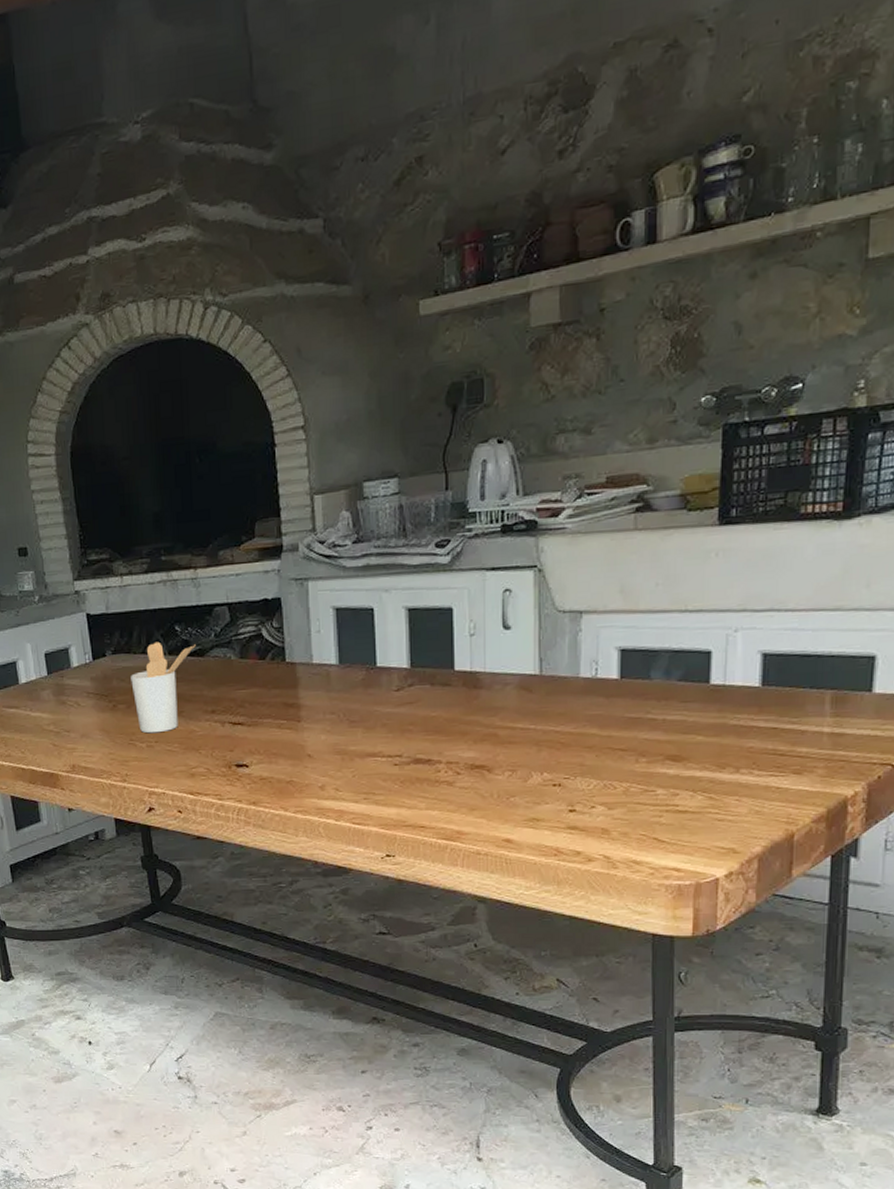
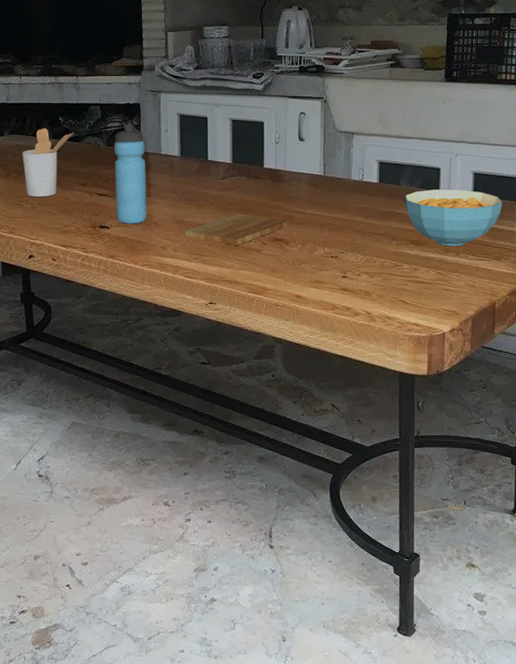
water bottle: none [249,626,297,760] -> present [114,124,147,224]
cutting board: none [348,735,491,778] -> present [184,214,288,245]
cereal bowl: none [658,679,806,760] -> present [404,189,502,247]

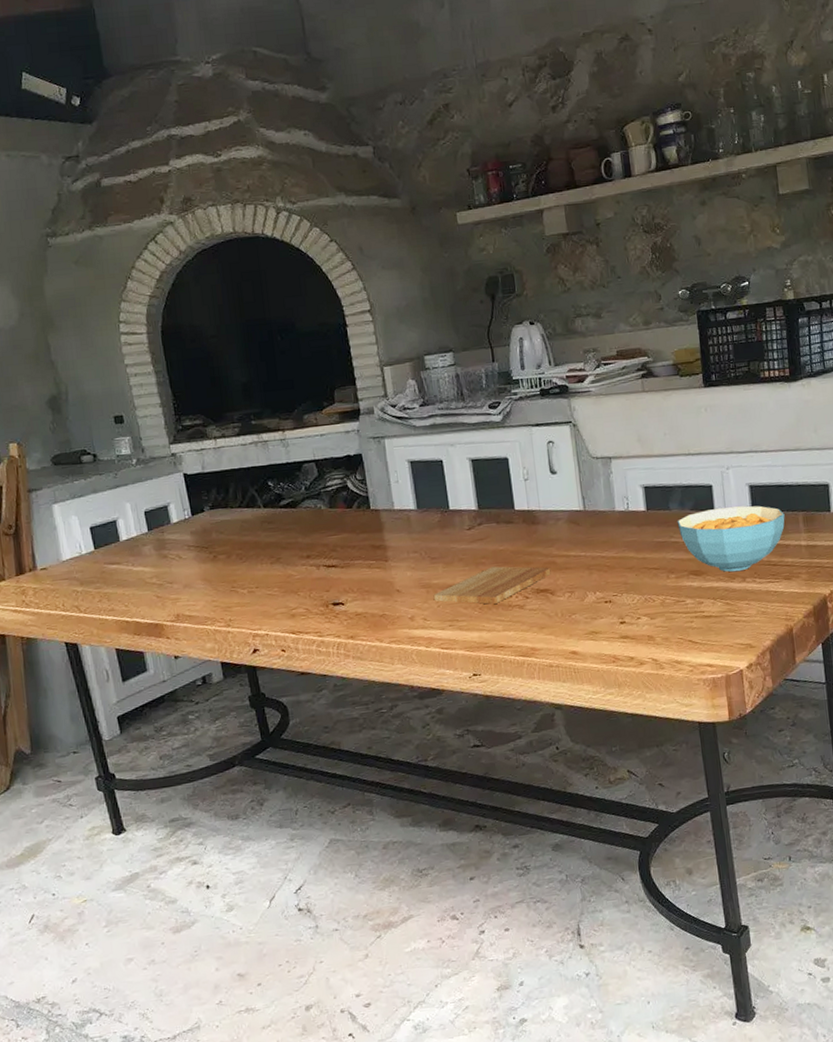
utensil holder: present [22,128,74,198] -> none [229,496,288,580]
water bottle: present [114,124,147,224] -> none [337,479,387,597]

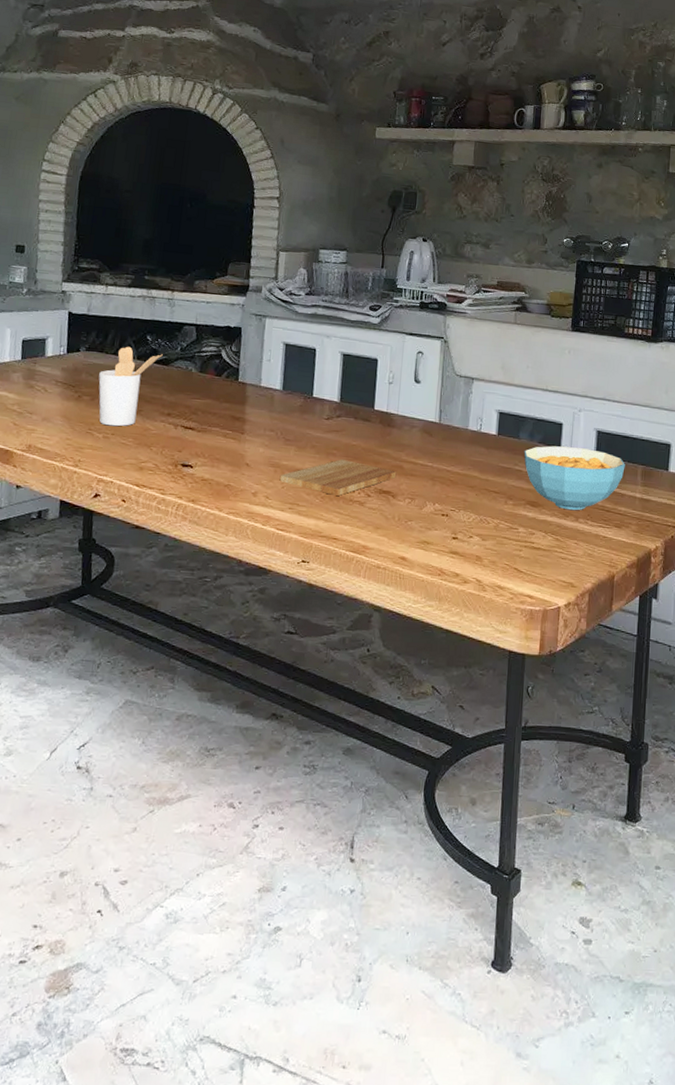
utensil holder: none [229,496,288,580] -> present [98,346,163,427]

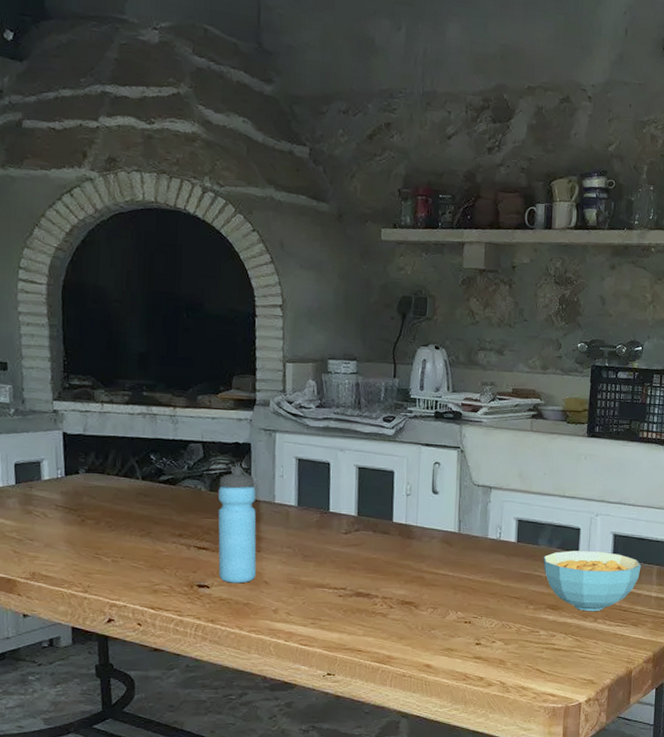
utensil holder: present [98,346,163,427] -> none [102,466,169,550]
water bottle: none [203,349,243,465] -> present [218,466,257,584]
cutting board: present [279,459,397,496] -> none [300,573,418,609]

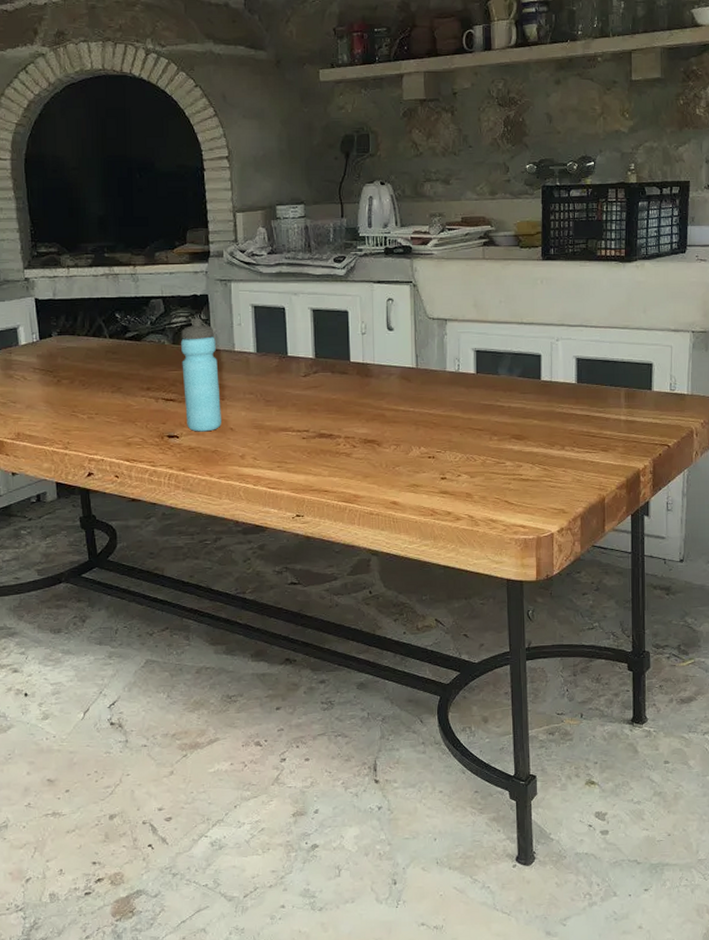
cereal bowl: present [543,550,641,612] -> none [504,377,608,440]

